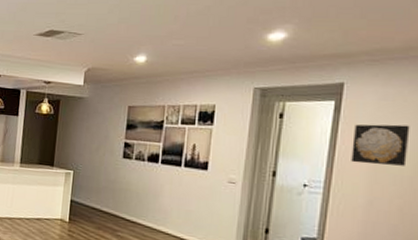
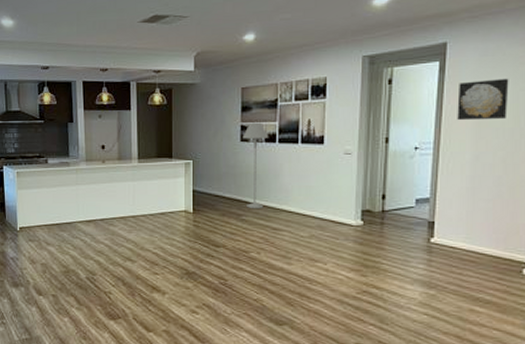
floor lamp: none [123,140,152,227] -> present [242,122,269,208]

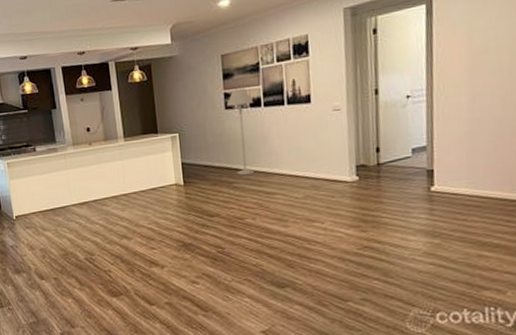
wall art: present [457,78,509,121] -> none [448,13,504,64]

